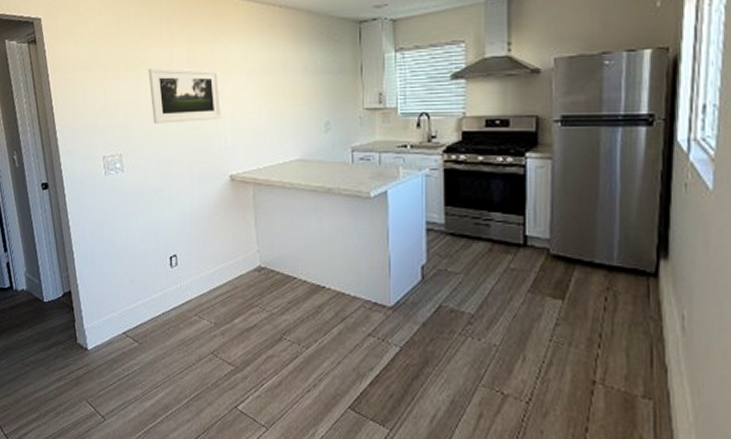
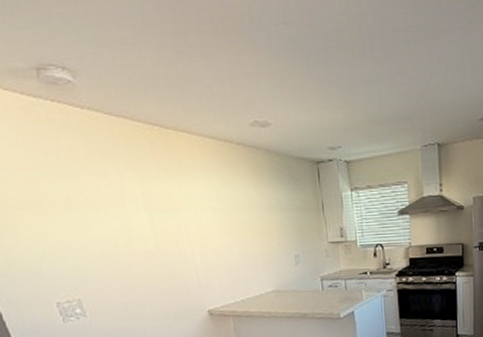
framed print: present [148,67,223,124] -> none [96,205,192,265]

